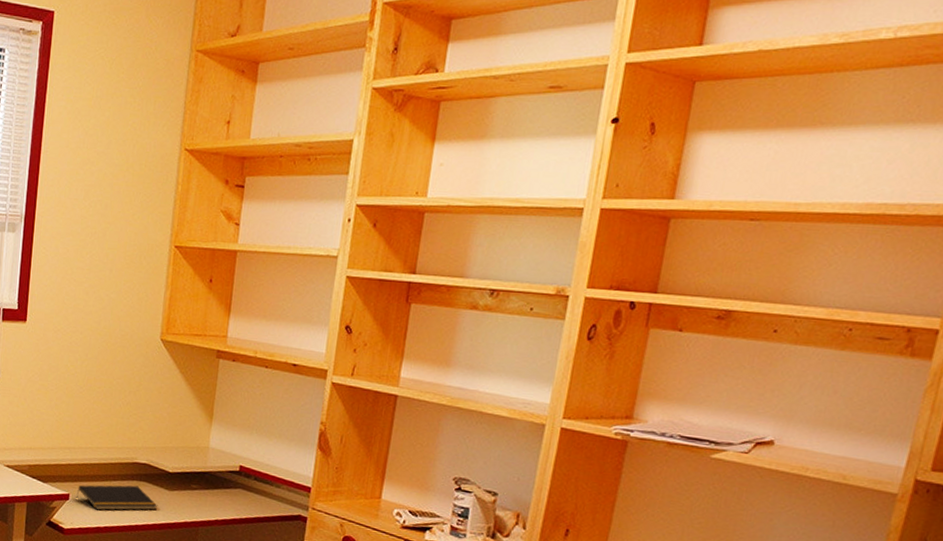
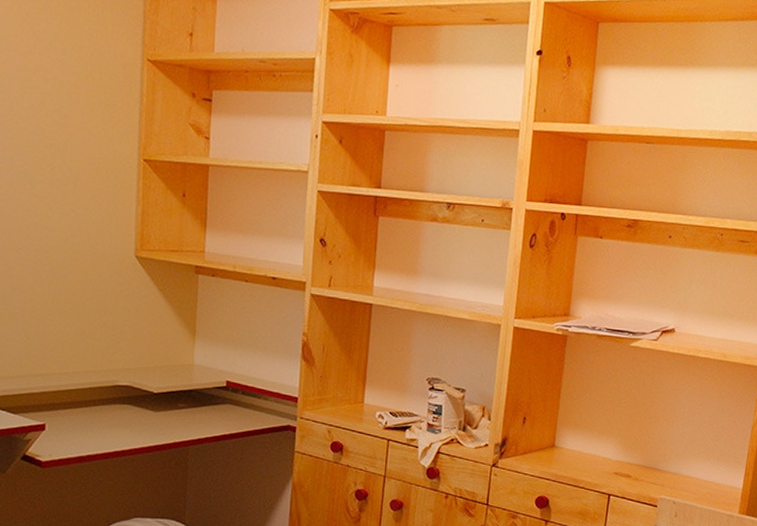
notepad: present [76,485,158,511] -> none [53,409,145,439]

